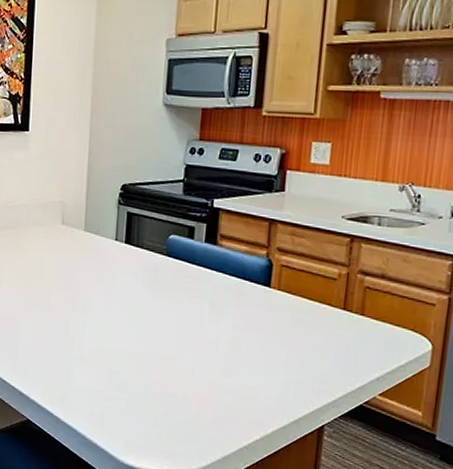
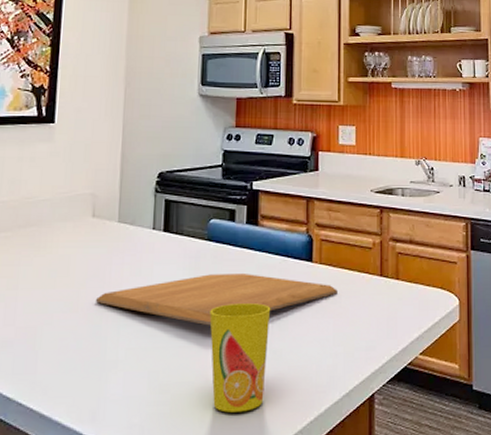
chopping board: none [64,288,295,338] -> present [95,274,337,326]
cup: none [165,319,225,421] -> present [209,303,271,413]

